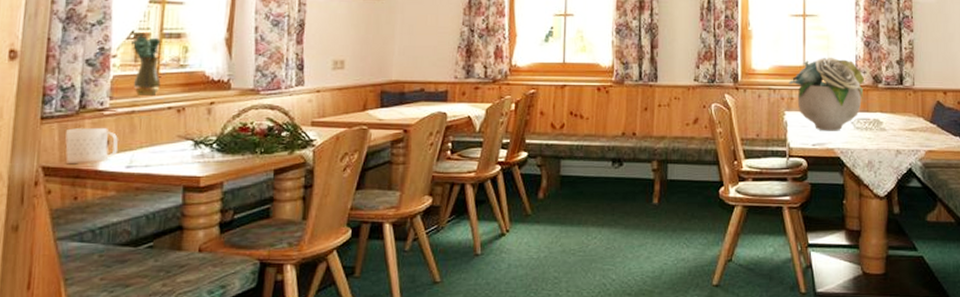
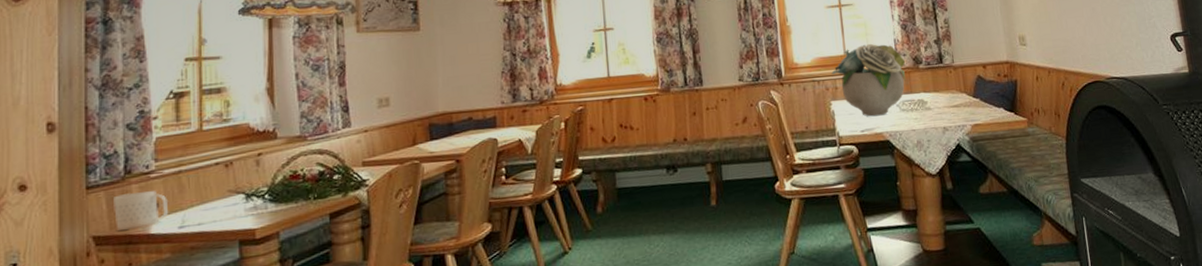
vase: present [130,33,161,97] -> none [170,92,205,156]

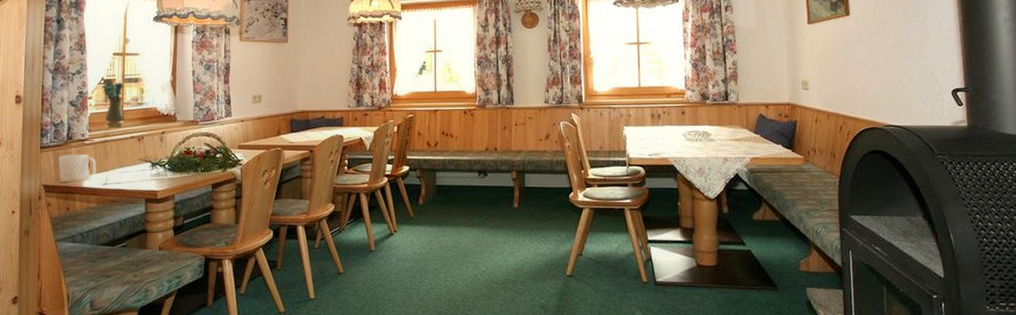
vase: none [170,92,205,156] -> present [101,79,125,129]
flower arrangement: present [831,43,906,117] -> none [626,78,694,143]

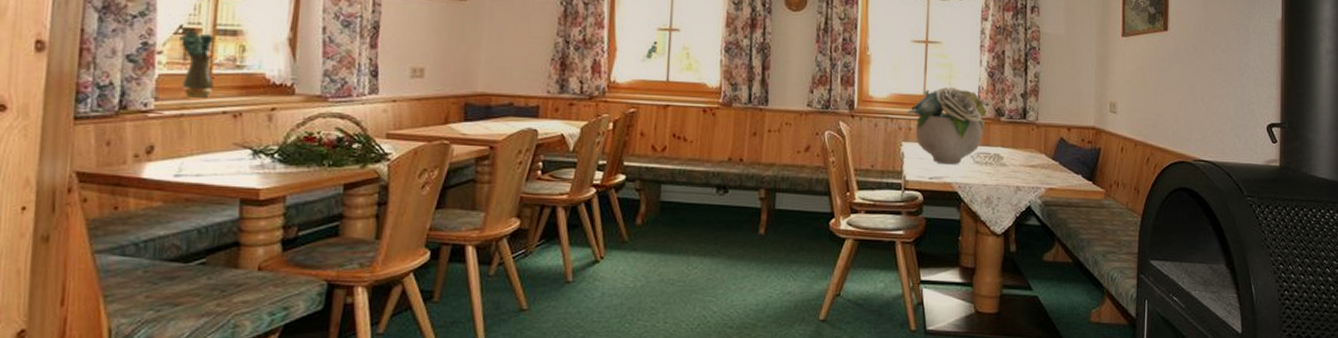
mug: present [59,153,97,183] -> none [103,130,166,171]
flower arrangement: none [626,78,694,143] -> present [907,86,987,165]

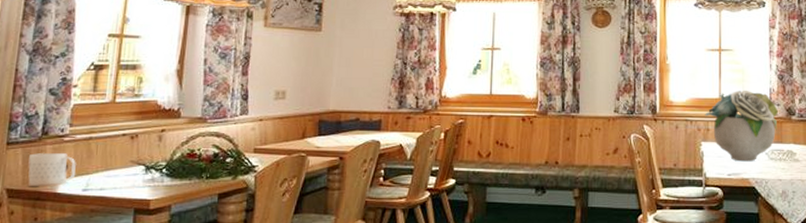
mug: none [103,130,166,171] -> present [27,152,76,187]
vase: present [178,28,214,99] -> none [90,64,118,124]

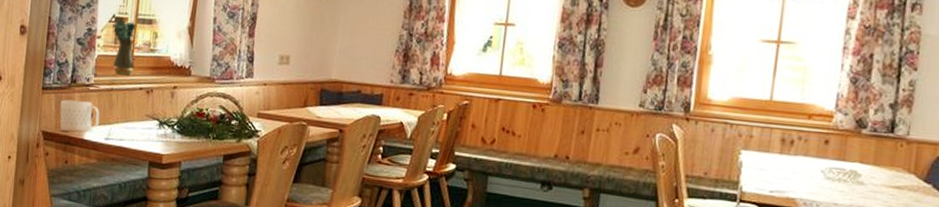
vase: none [90,64,118,124] -> present [111,17,136,77]
flower arrangement: present [705,90,779,162] -> none [749,92,846,179]

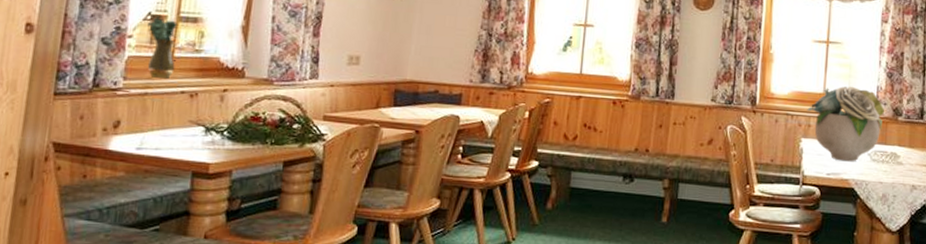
mug: present [59,100,100,133] -> none [76,106,130,143]
flower arrangement: none [749,92,846,179] -> present [807,86,885,162]

